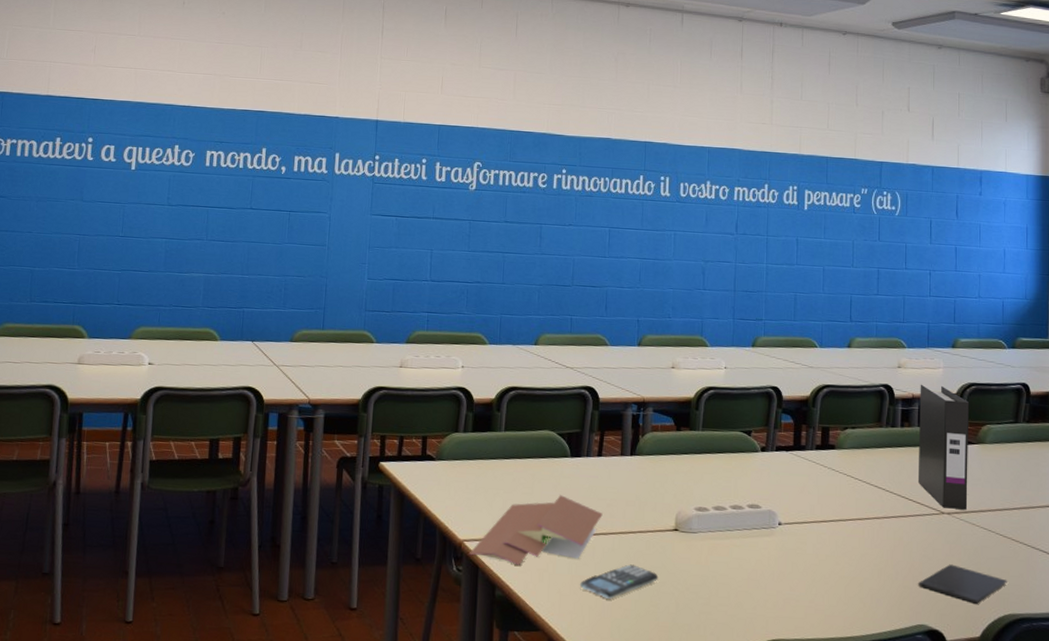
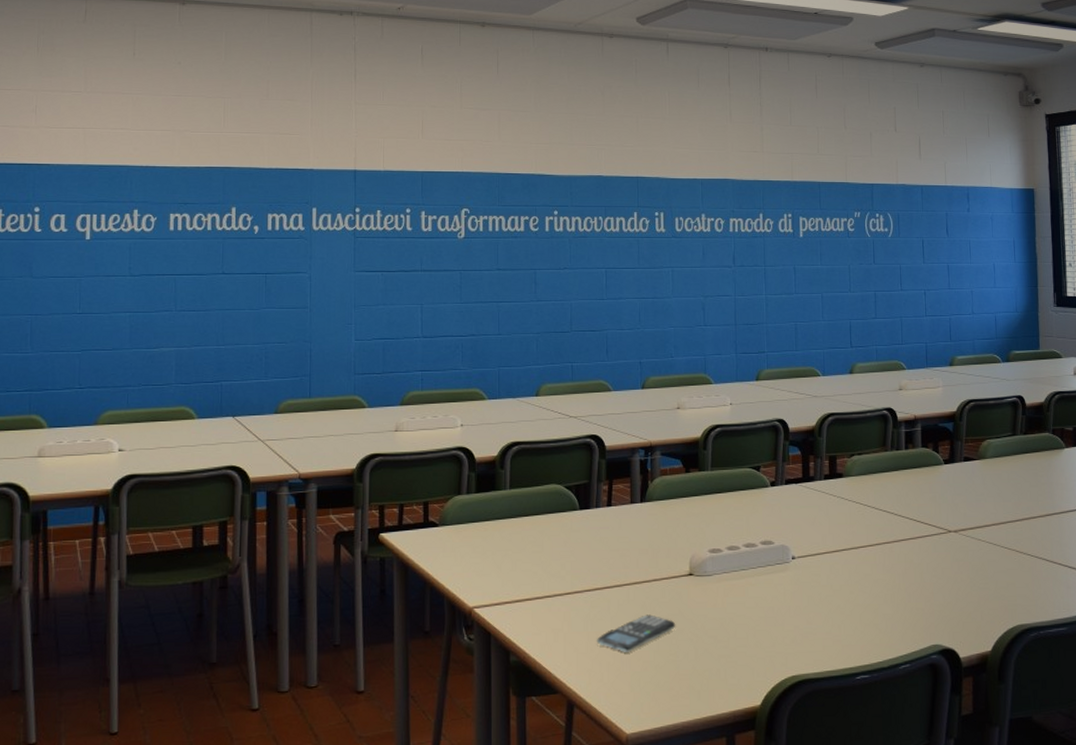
papers: present [468,495,603,566] -> none [479,550,616,628]
binder: present [917,384,970,510] -> none [921,404,973,526]
tablet: present [917,564,1007,604] -> none [929,582,1014,618]

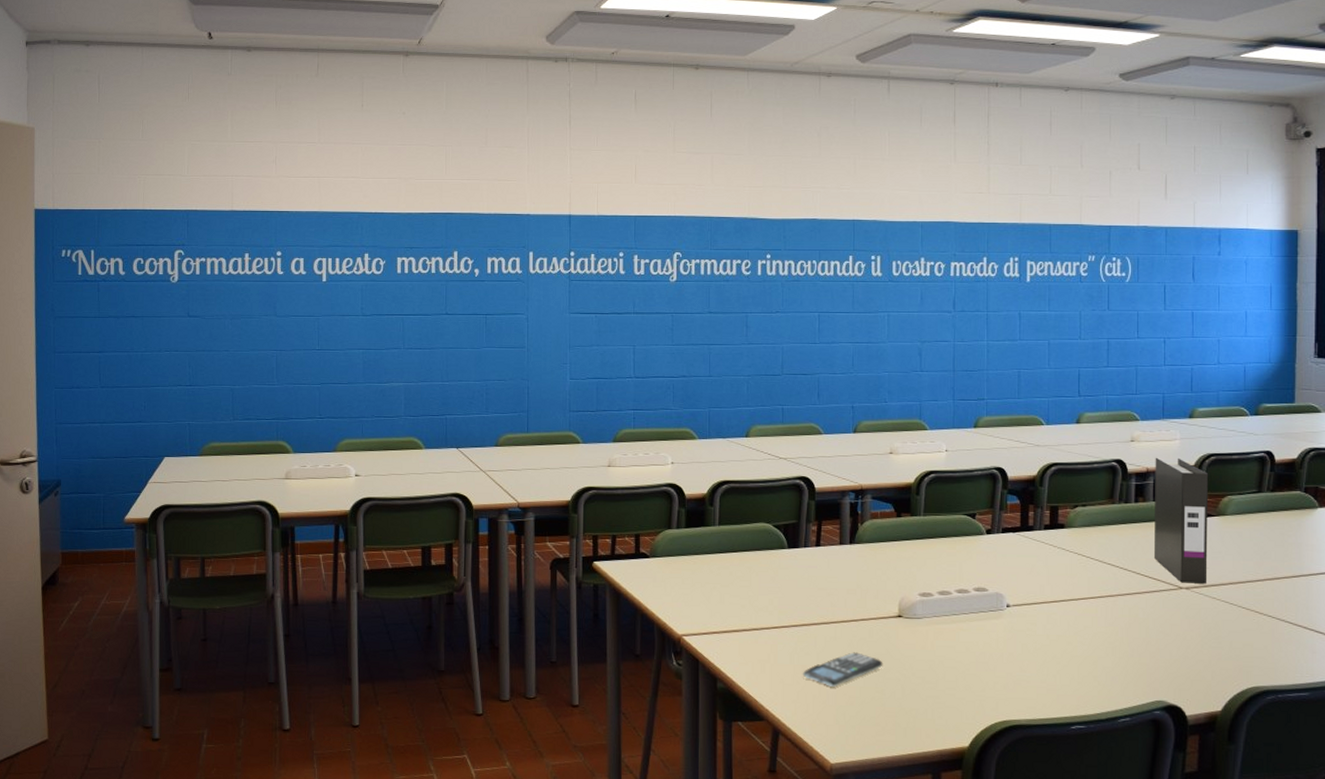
binder: none [921,404,973,526] -> present [1153,457,1209,584]

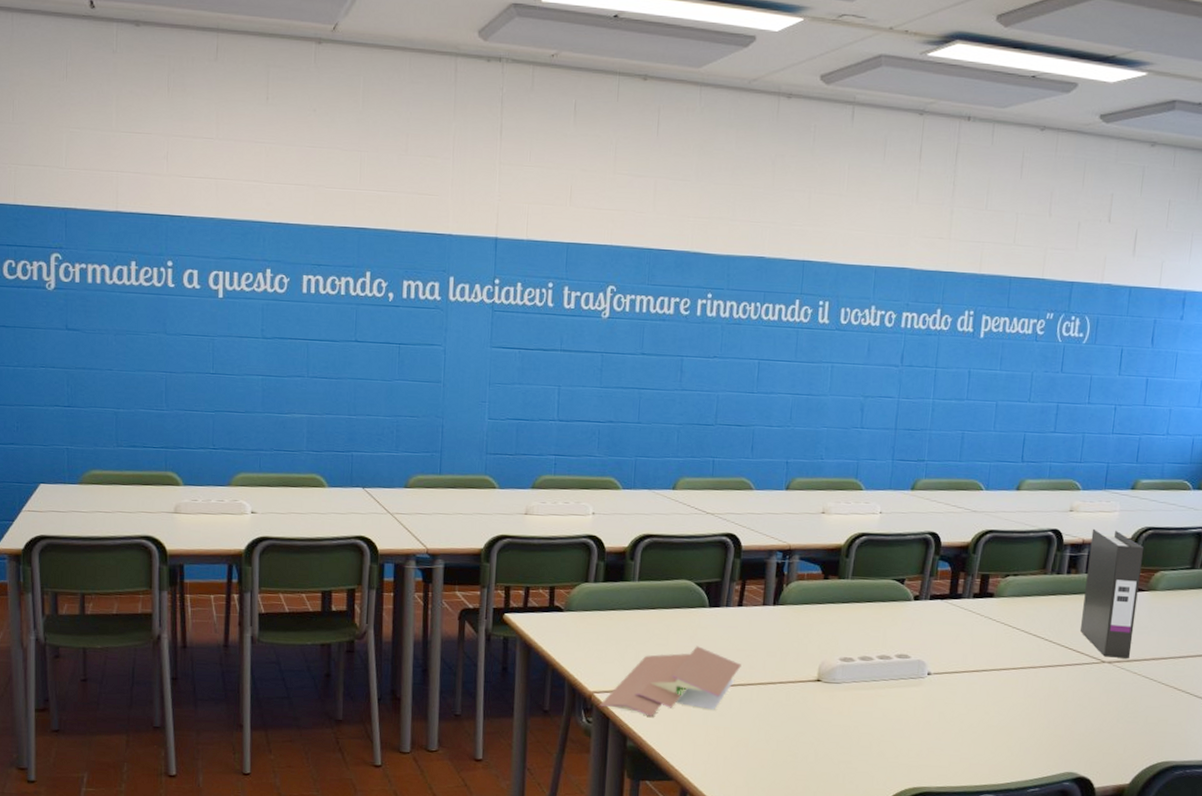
papers: none [688,586,823,658] -> present [599,646,742,717]
calculator: present [802,652,883,687] -> none [714,715,798,749]

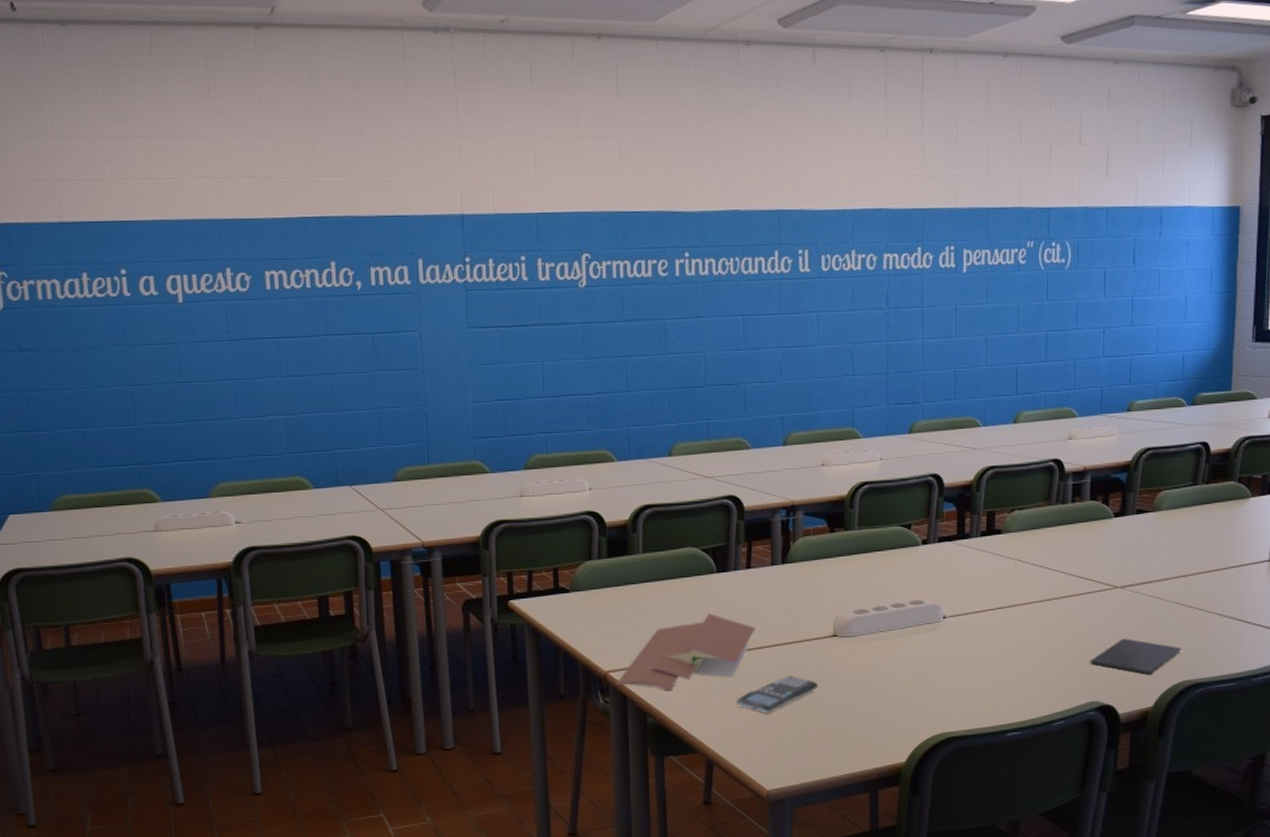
calculator: none [714,715,798,749] -> present [735,676,819,713]
tablet: none [1069,713,1165,752] -> present [1089,638,1182,675]
binder: present [1079,528,1145,658] -> none [1089,453,1146,582]

